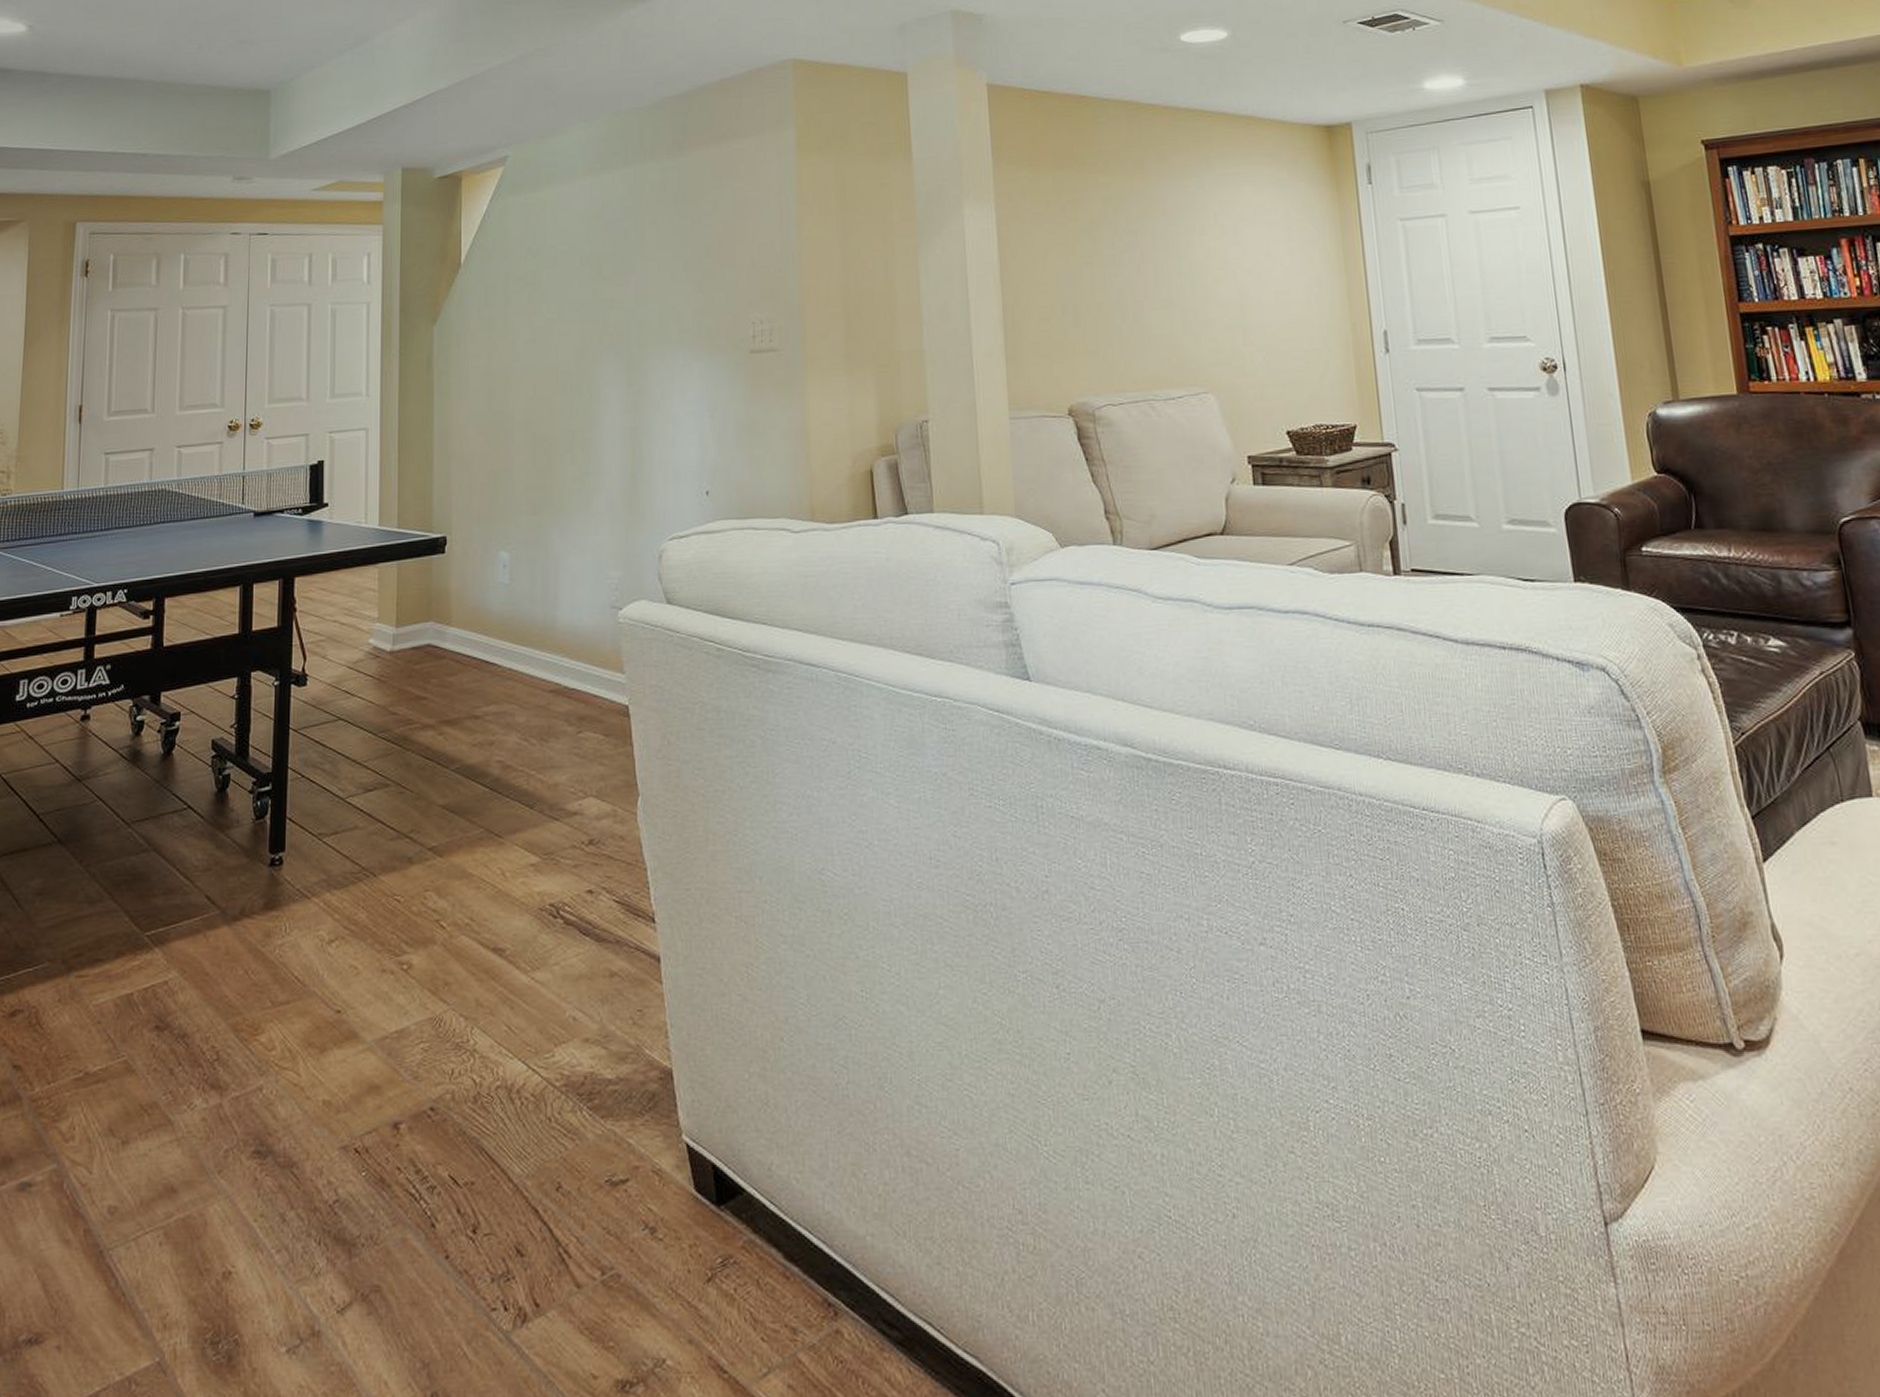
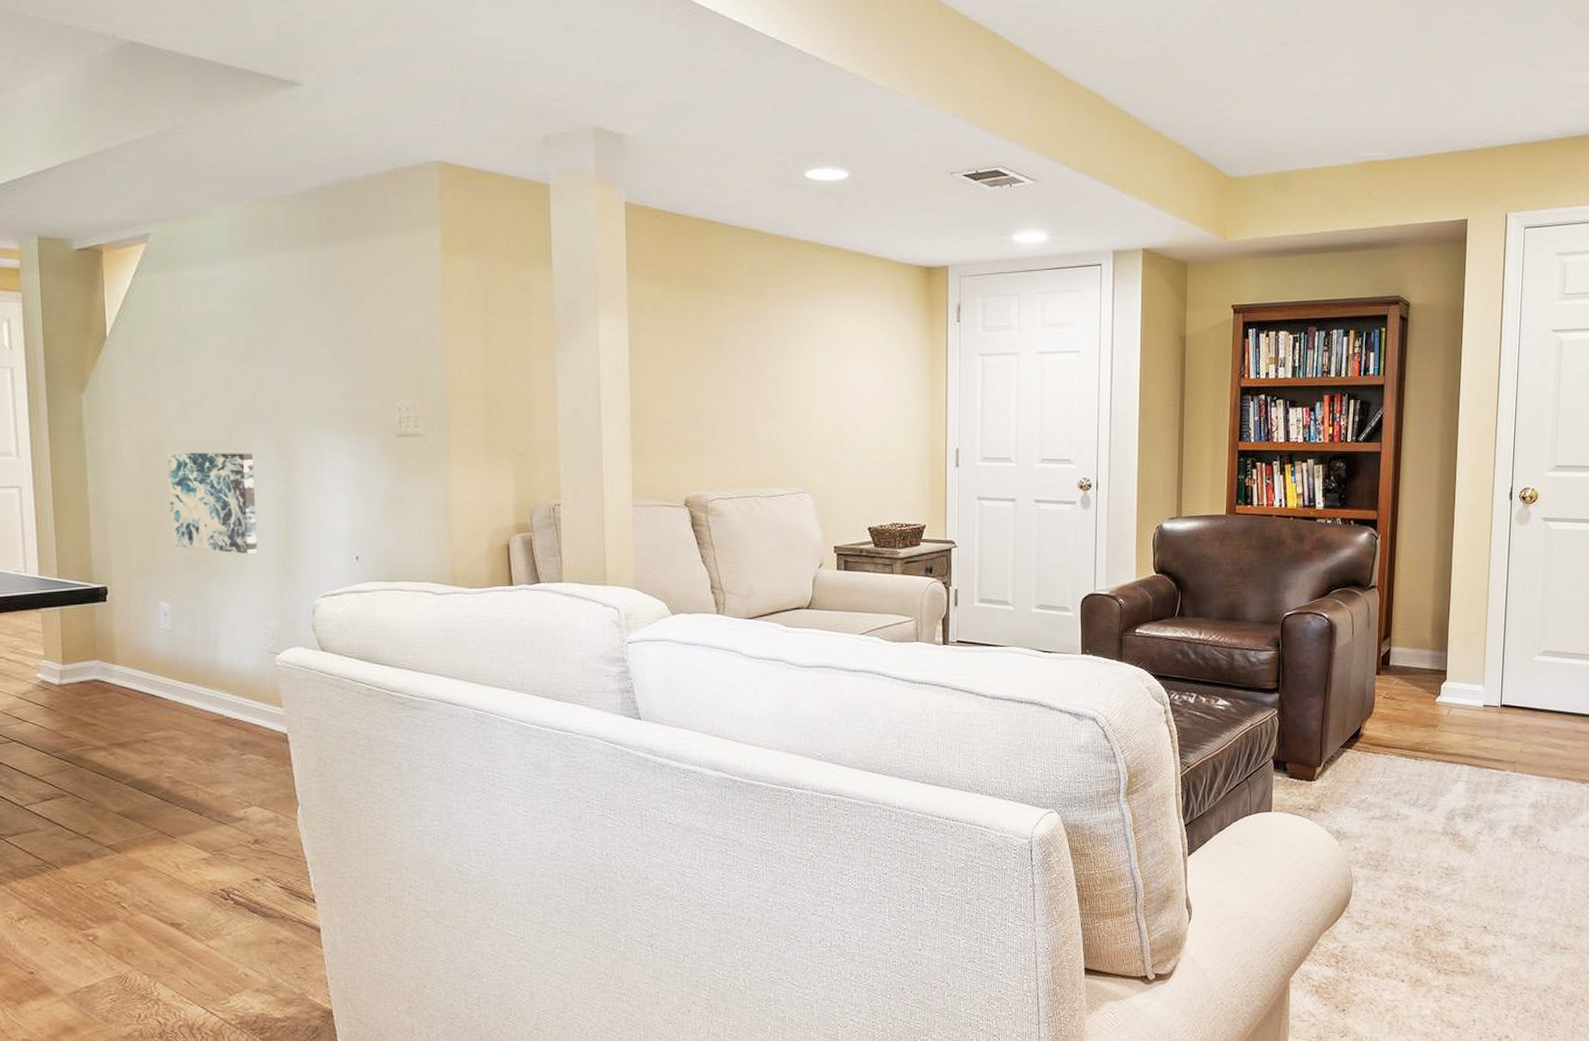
wall art: none [514,379,602,494] -> present [167,452,257,555]

